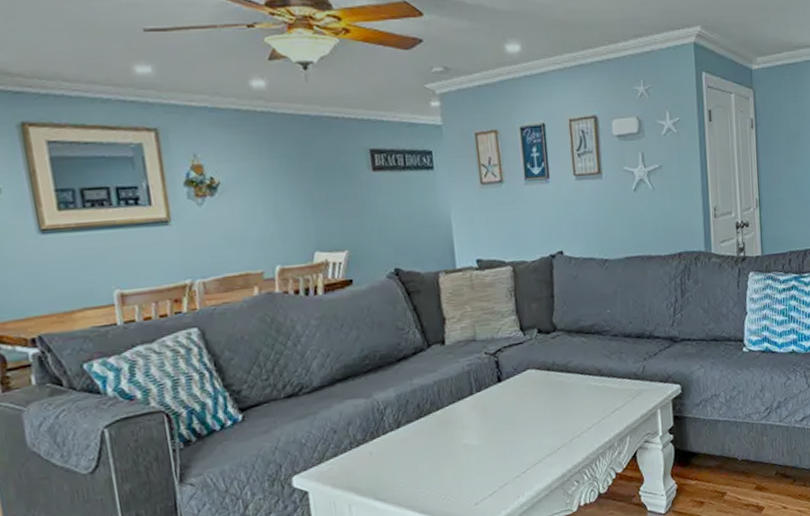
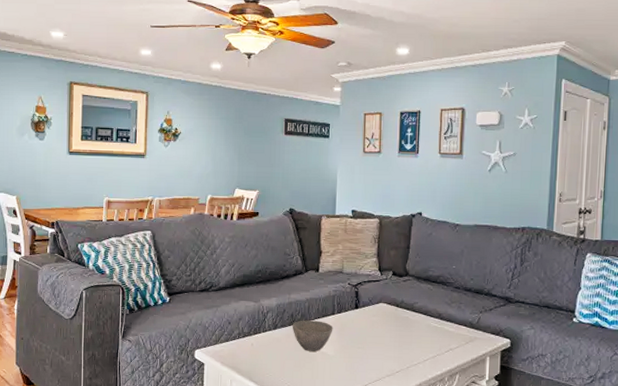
bowl: none [420,405,474,447] -> present [292,320,333,352]

